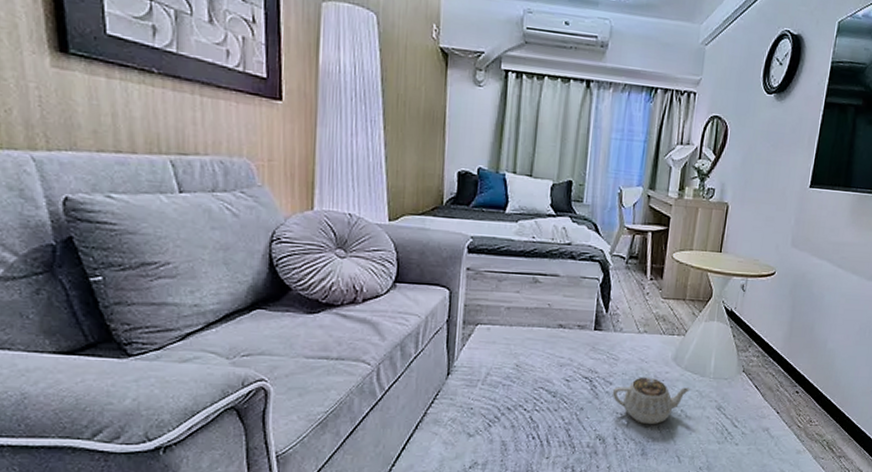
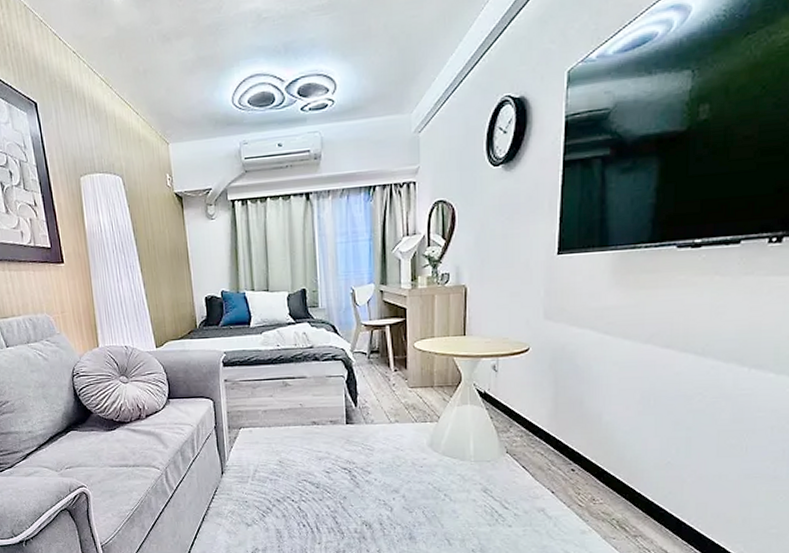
teapot: present [612,377,691,425] -> none [372,464,452,510]

